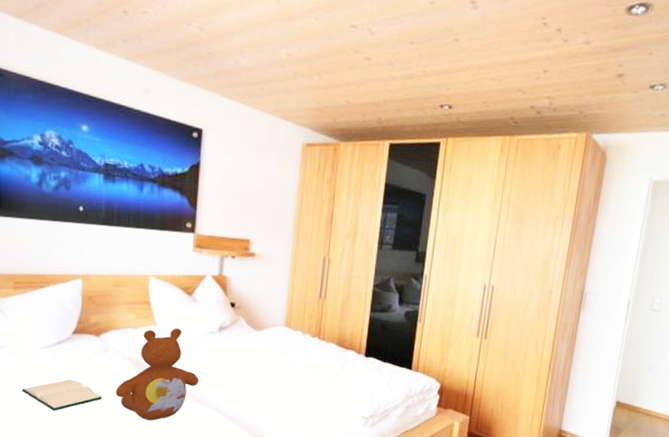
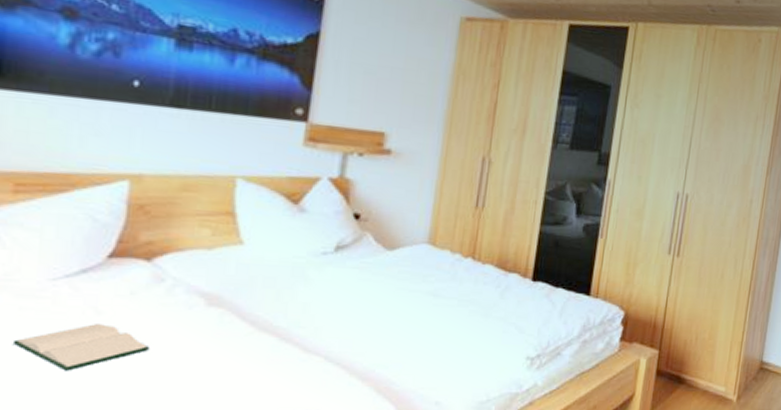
teddy bear: present [115,328,199,421] -> none [171,247,303,377]

